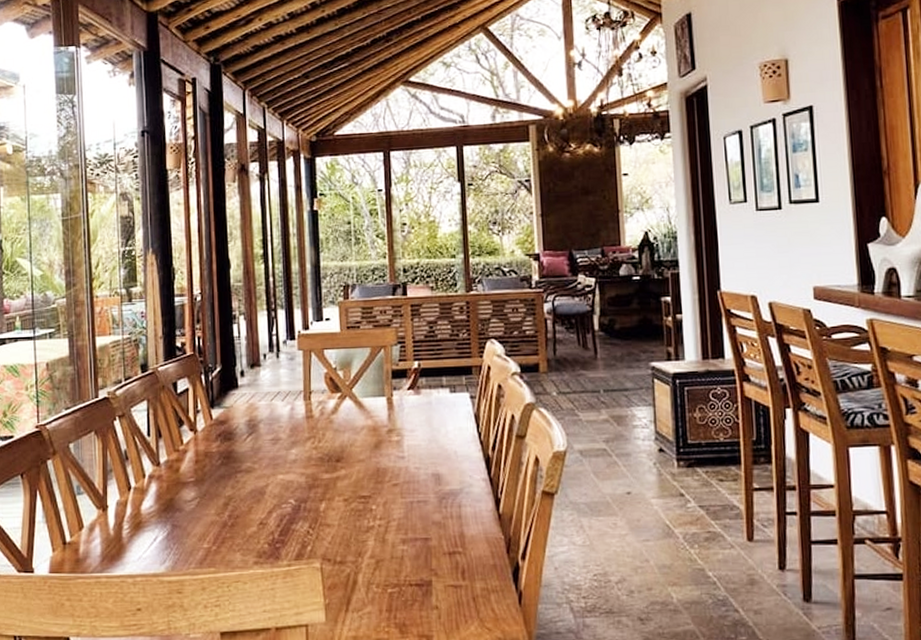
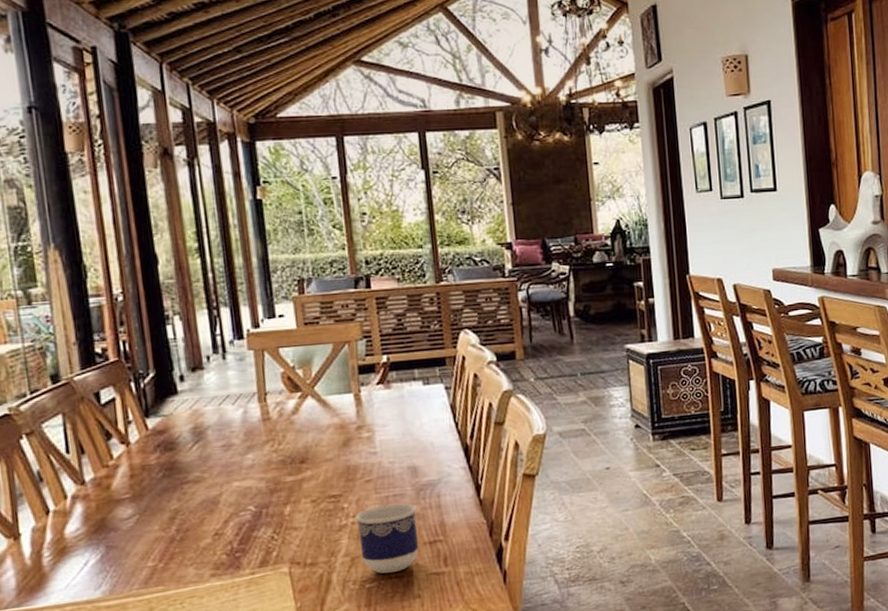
cup: none [382,510,439,580] -> present [355,503,419,574]

